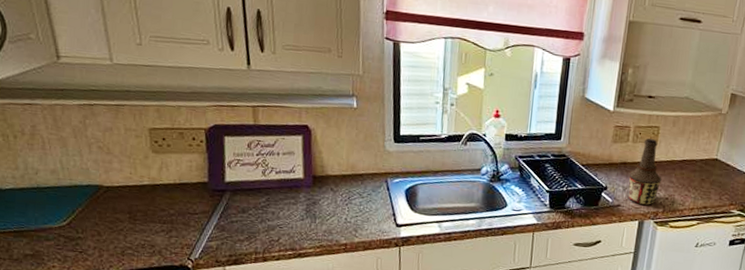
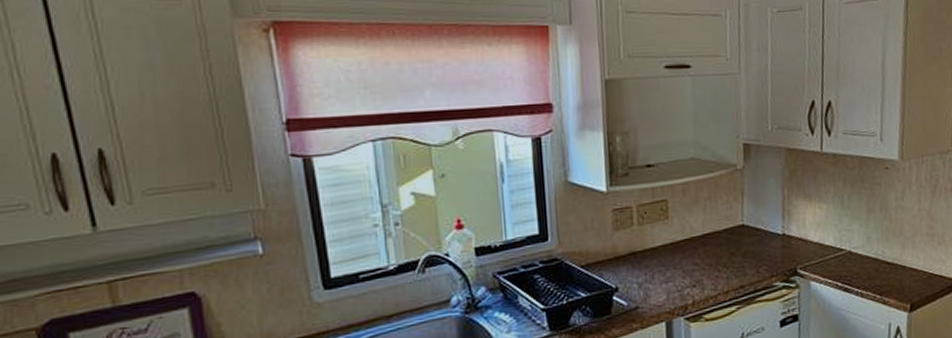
bottle: present [628,138,662,206] -> none [642,216,684,302]

